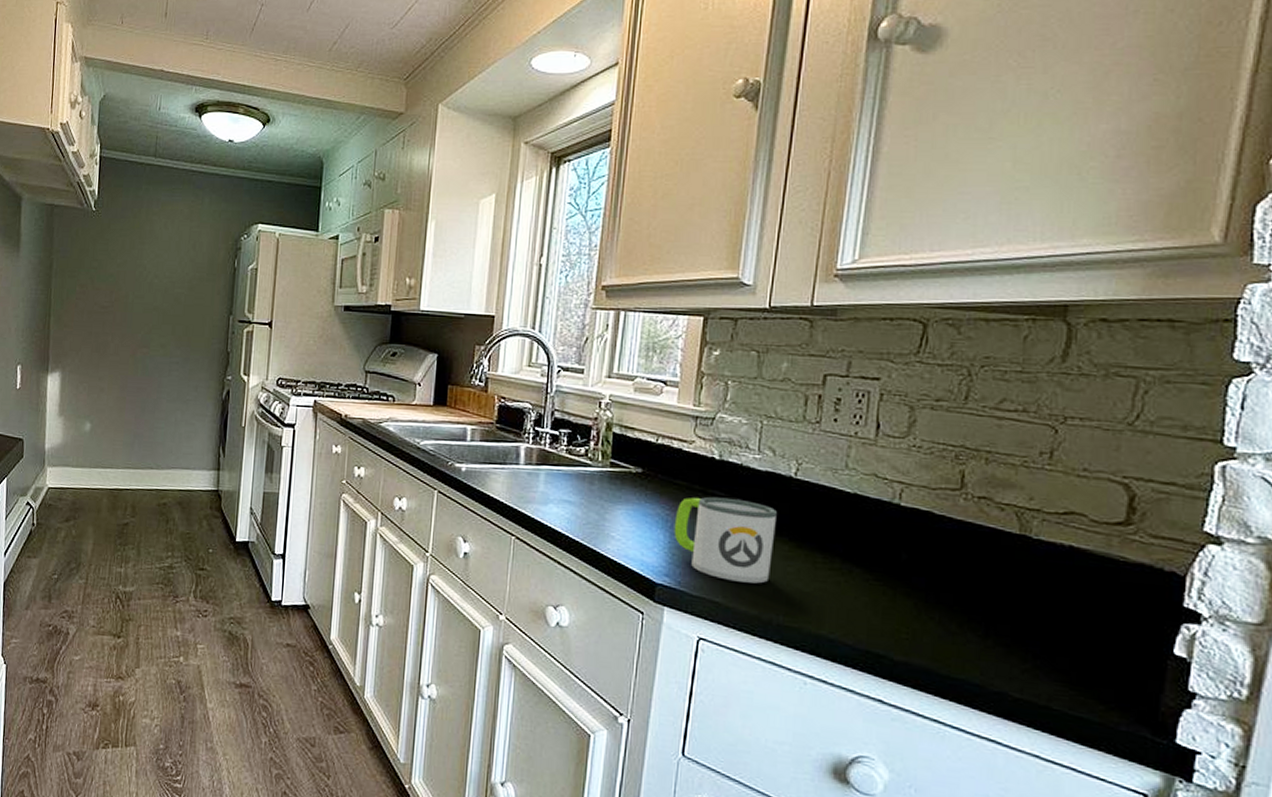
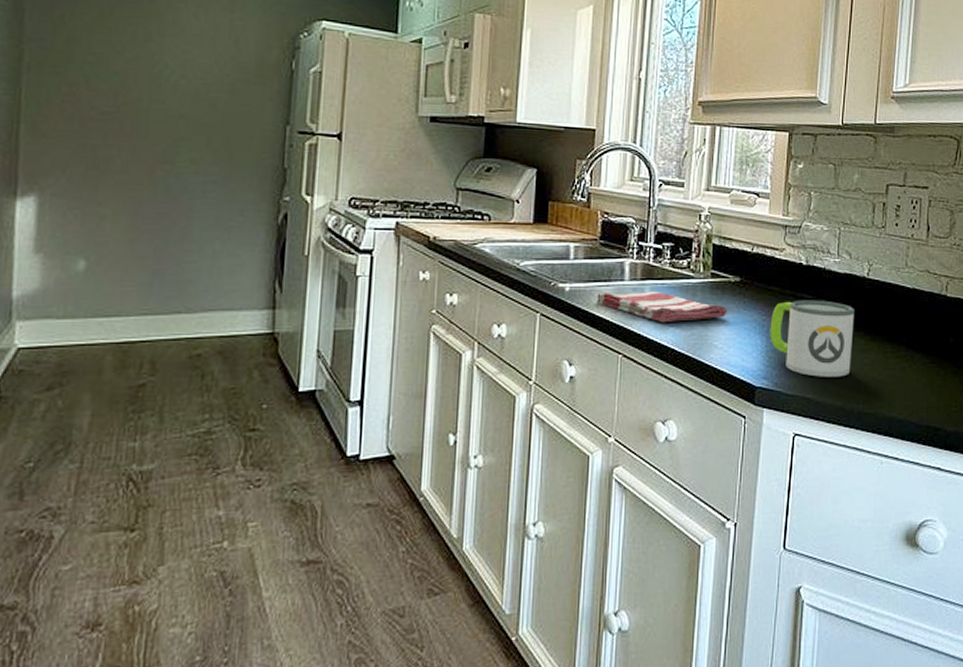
dish towel: none [491,475,628,509] -> present [597,292,728,323]

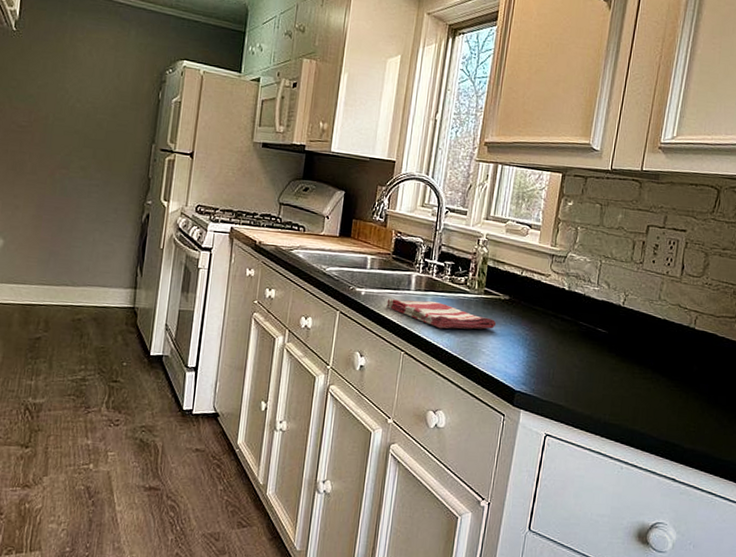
mug: present [770,300,854,377] -> none [531,320,608,390]

